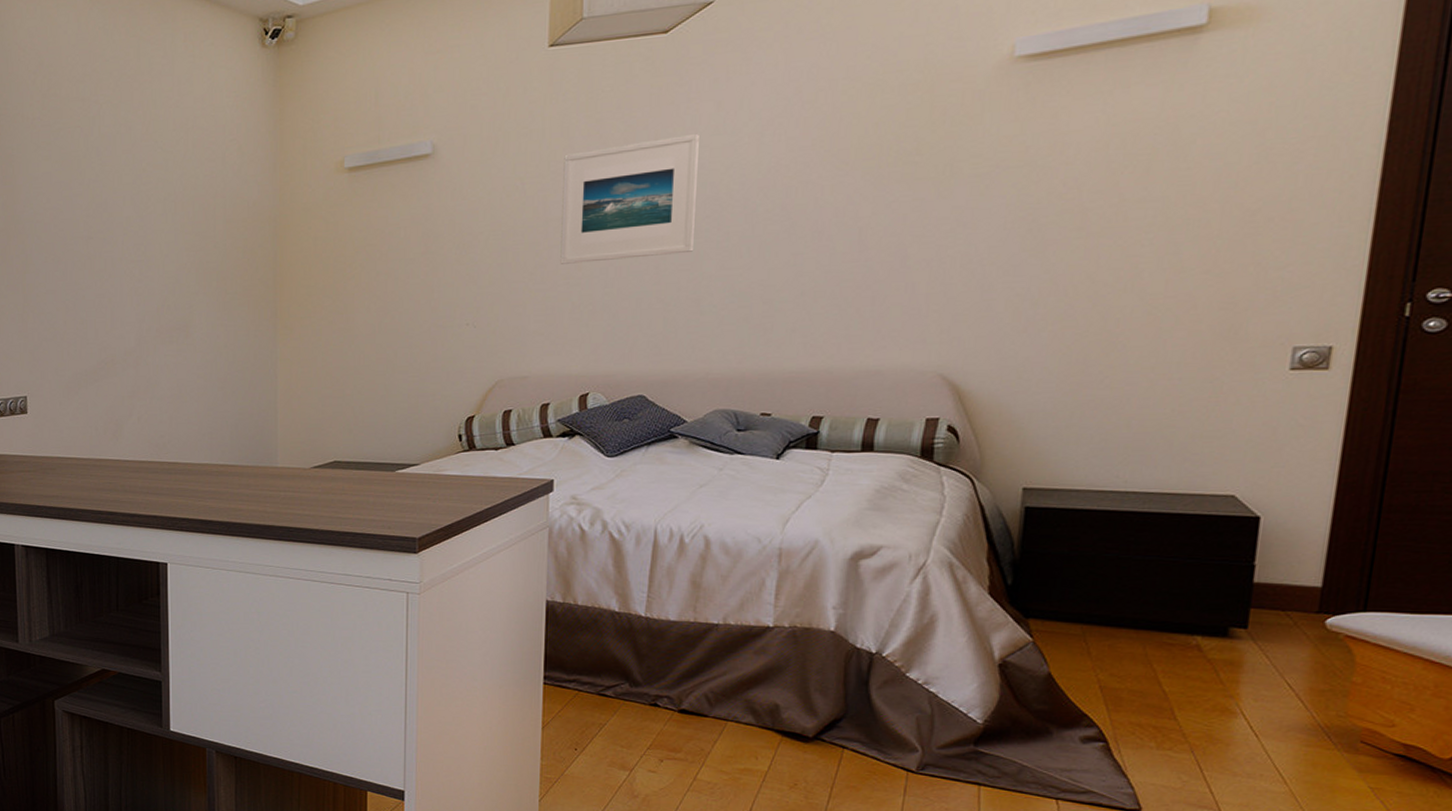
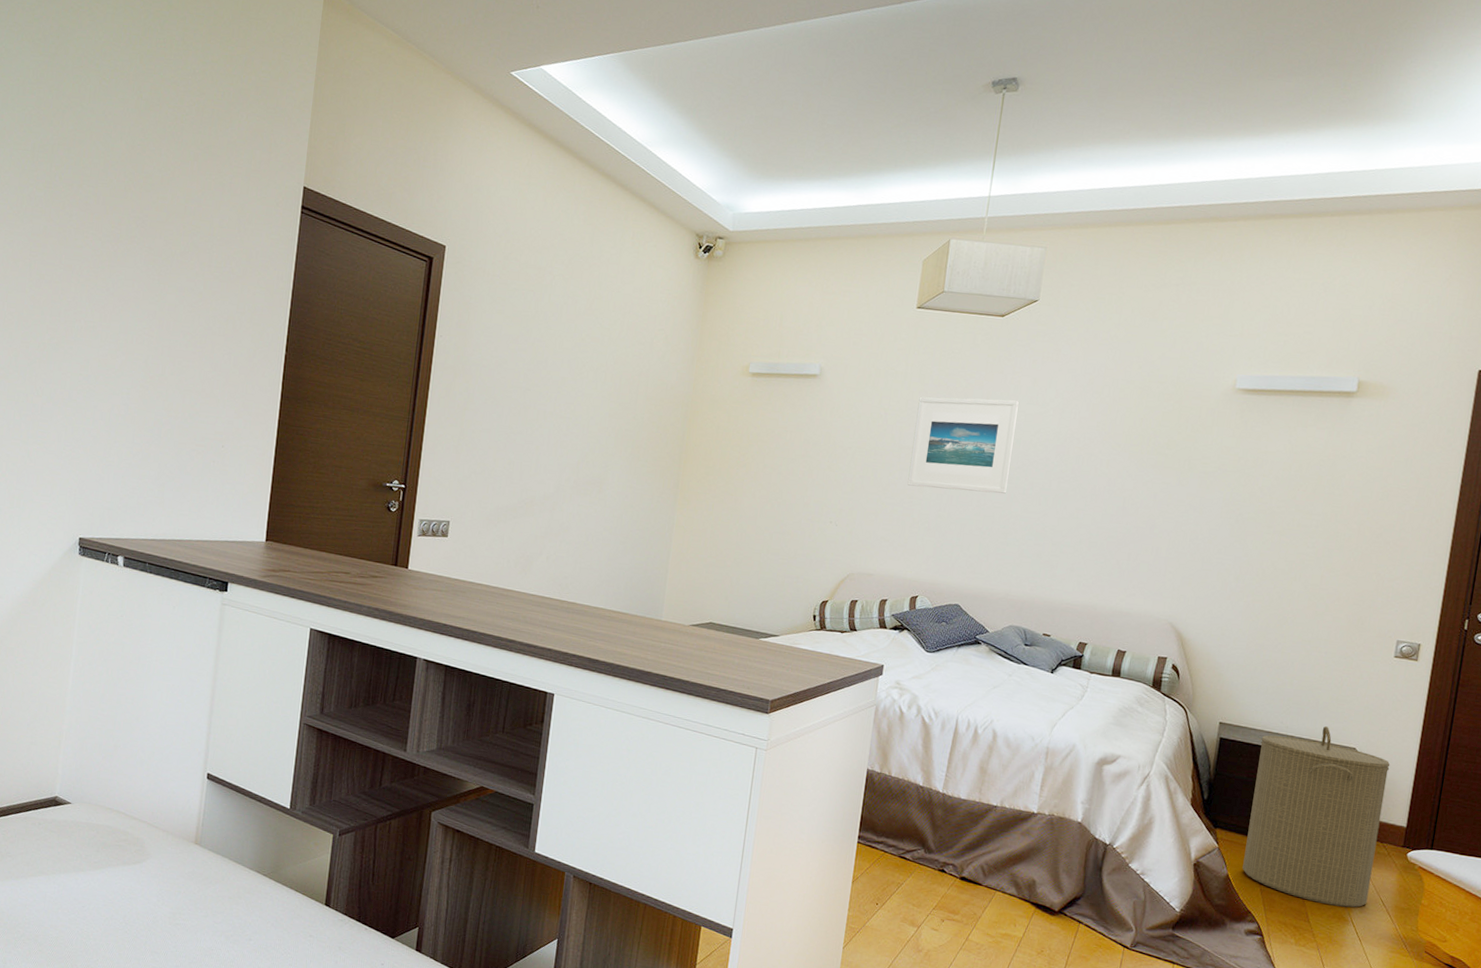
laundry hamper: none [1071,473,1292,697] -> present [1242,726,1390,908]

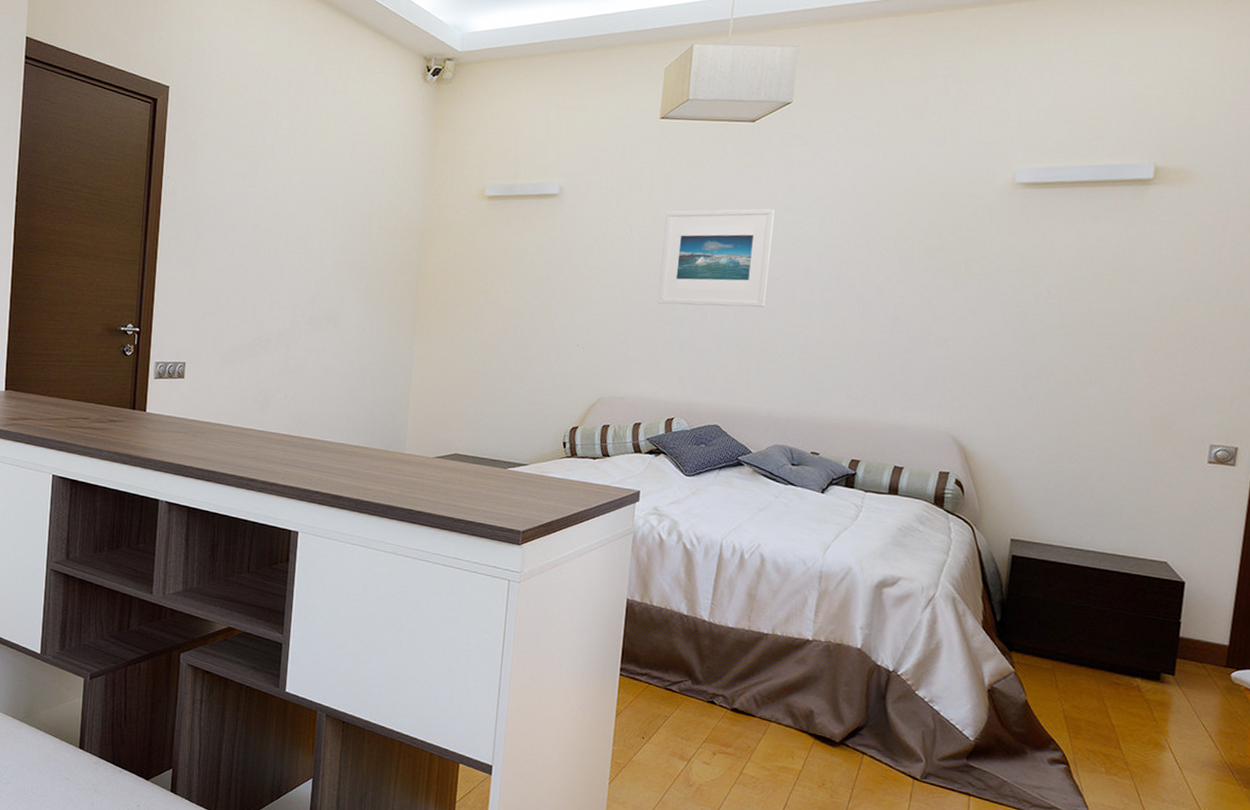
laundry hamper: present [1242,726,1390,908] -> none [1043,540,1208,734]

